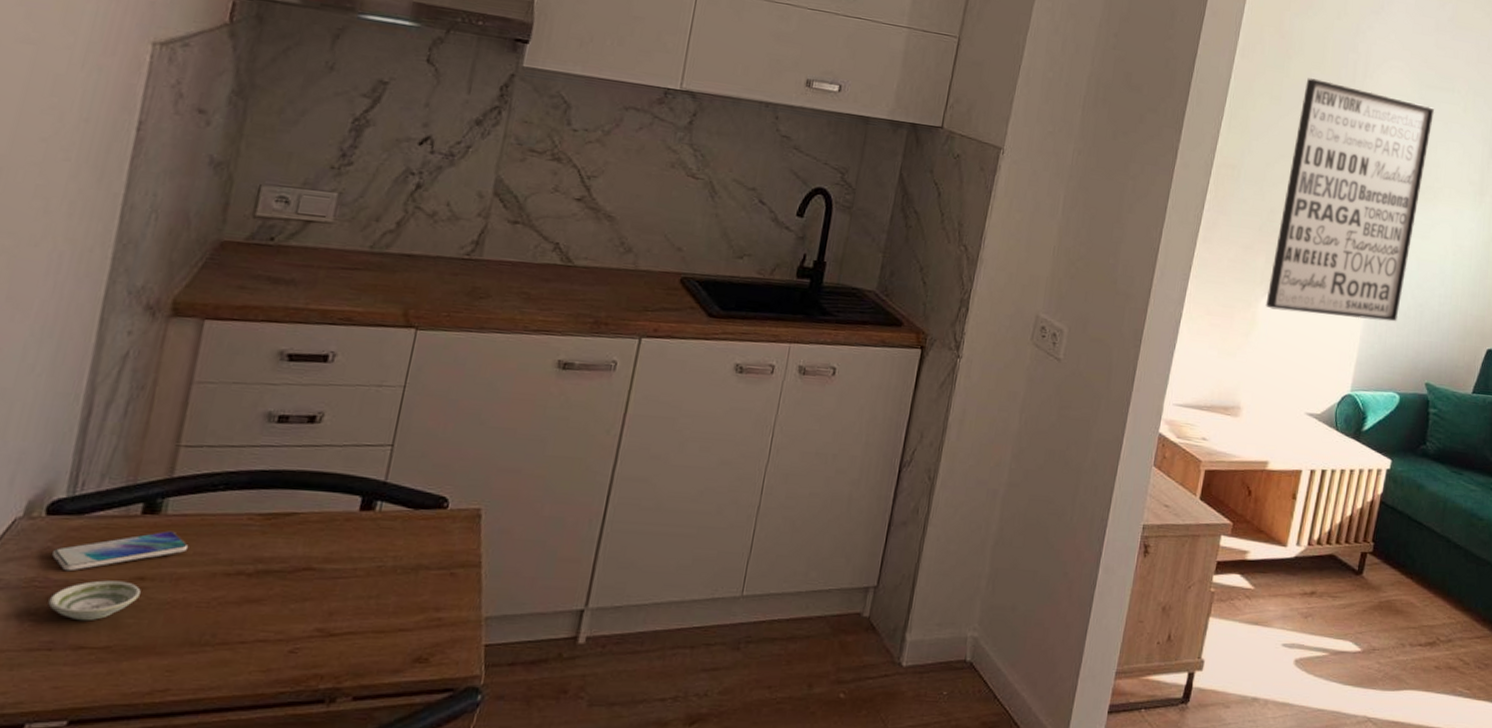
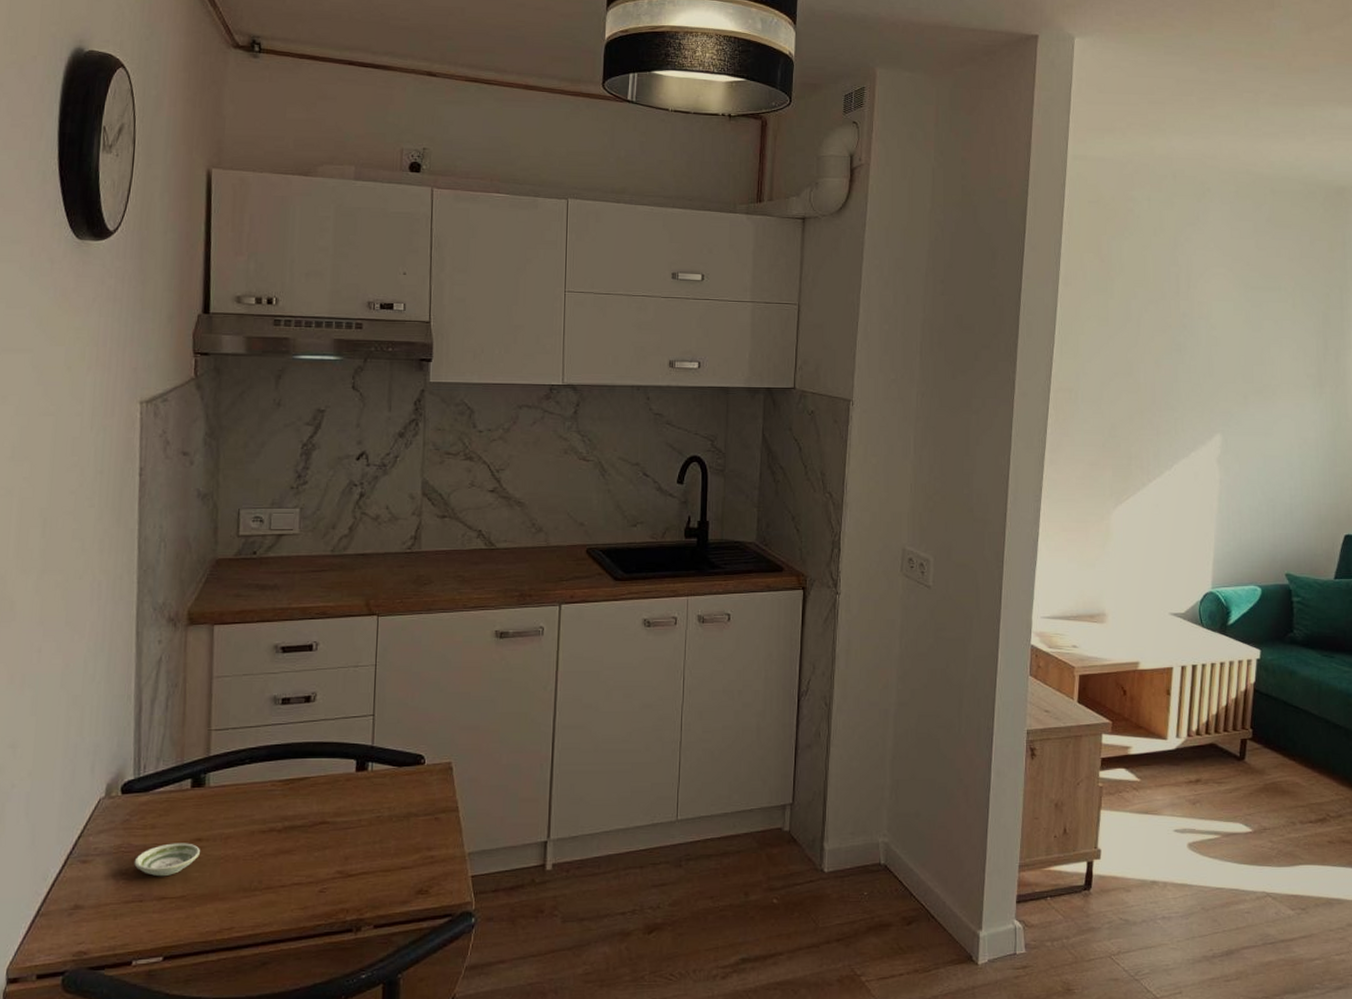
smartphone: present [51,530,189,572] -> none [130,799,231,838]
wall art: present [1265,78,1435,322] -> none [1118,296,1263,520]

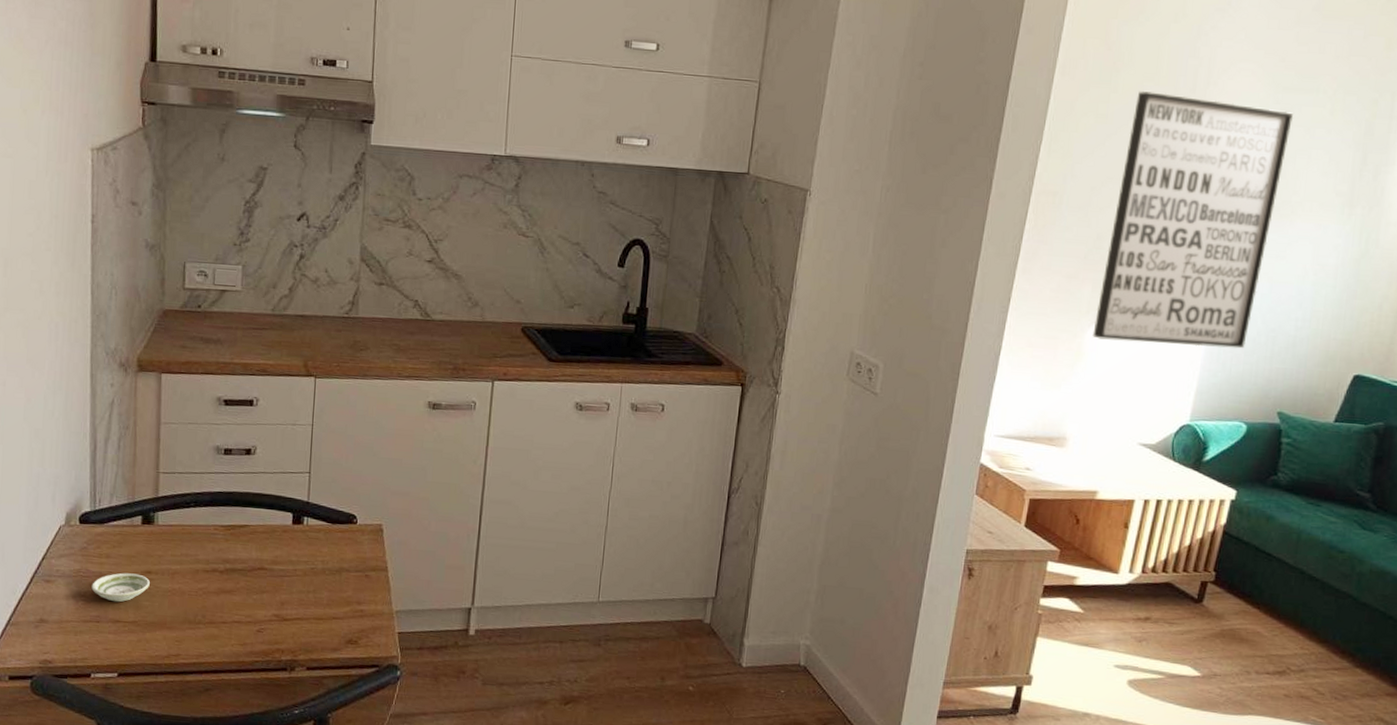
wall art: none [1118,296,1263,520] -> present [1092,91,1294,349]

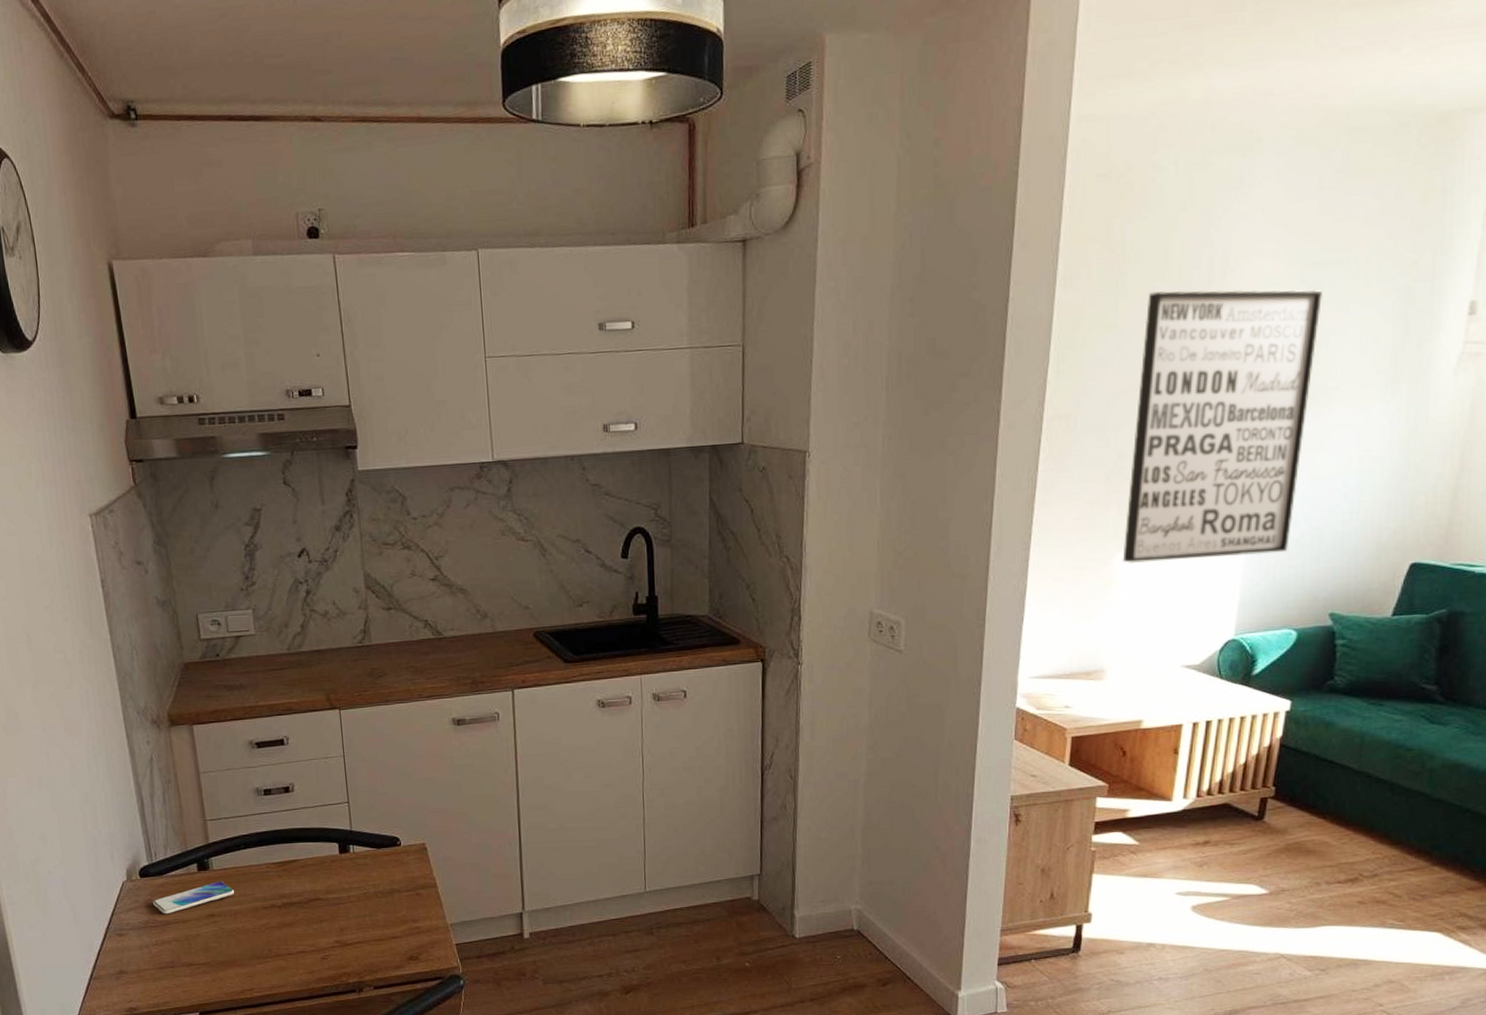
smartphone: none [87,537,177,566] -> present [152,881,235,915]
saucer: present [91,572,150,602] -> none [161,918,215,947]

